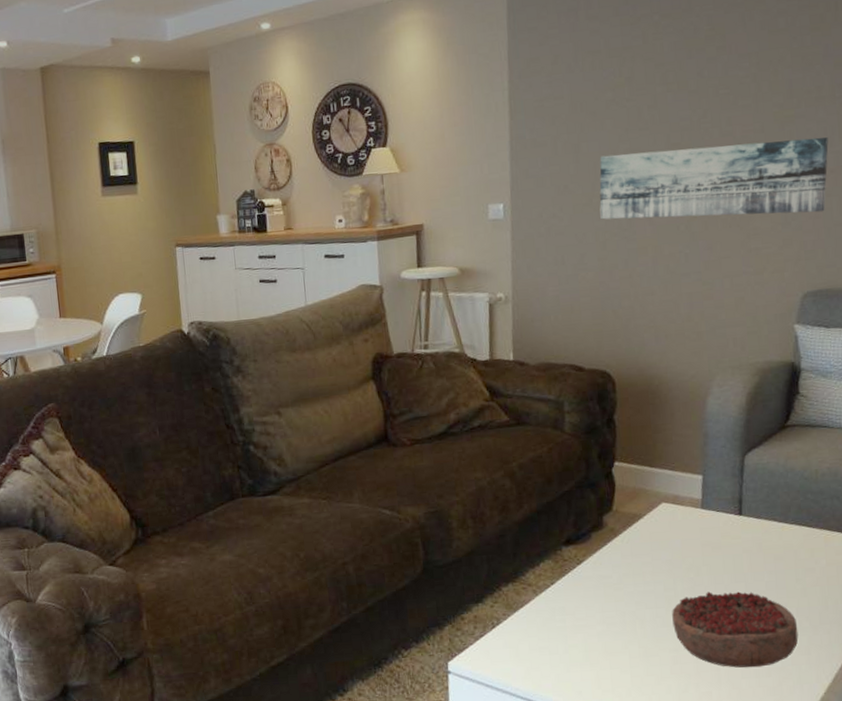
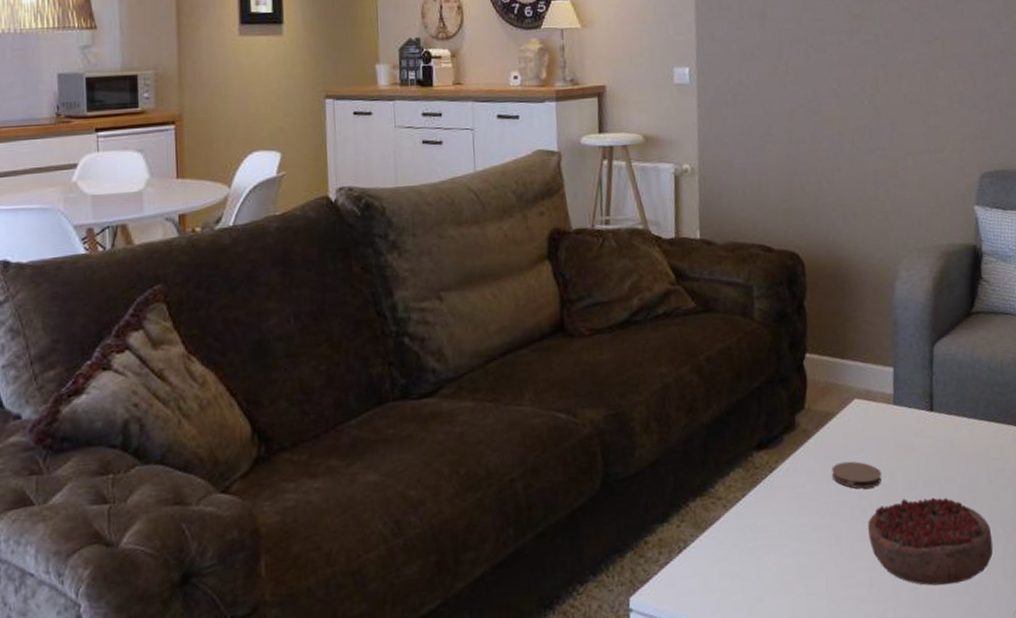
wall art: present [599,137,829,220] -> none [785,17,997,92]
coaster: none [637,557,688,582] -> present [831,461,882,489]

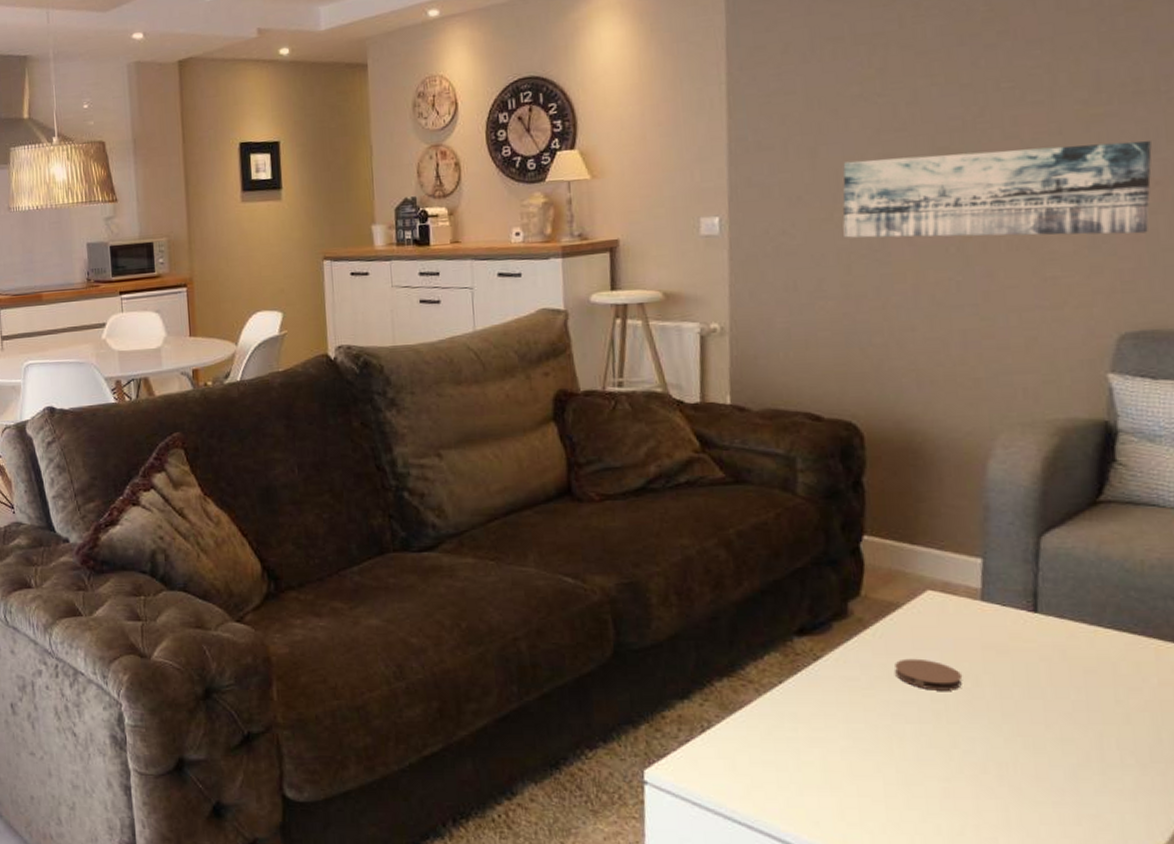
wall art: none [785,17,997,92] -> present [843,140,1152,238]
decorative bowl: present [868,497,993,586] -> none [941,708,1120,812]

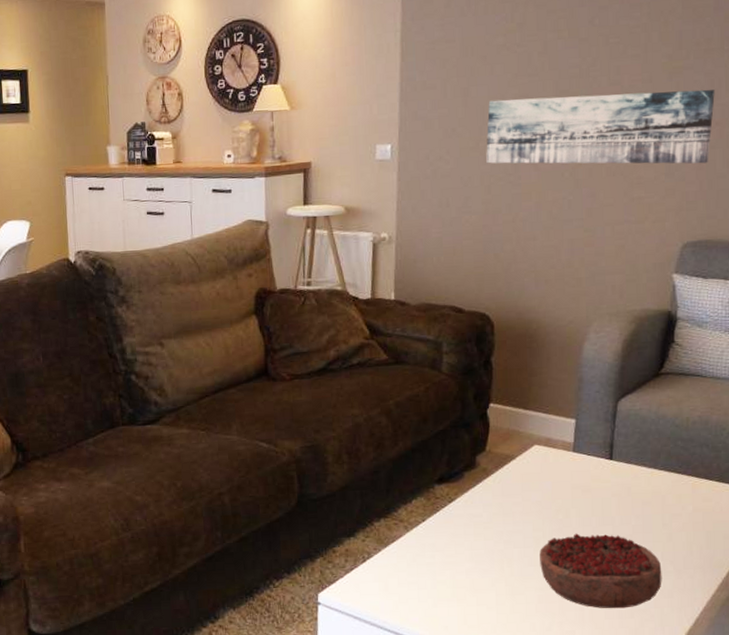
coaster: present [894,658,963,691] -> none [507,498,557,522]
decorative bowl: none [941,708,1120,812] -> present [539,533,662,609]

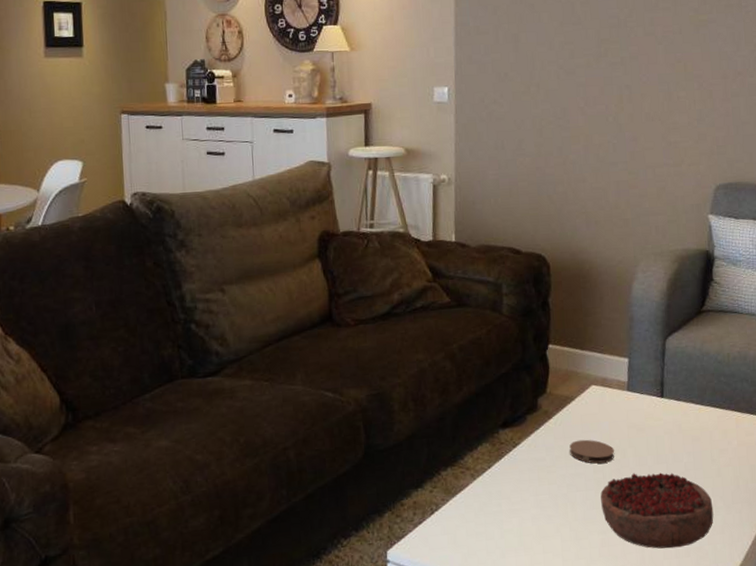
wall art: present [486,89,715,164] -> none [536,41,736,111]
coaster: none [507,498,557,522] -> present [569,439,615,464]

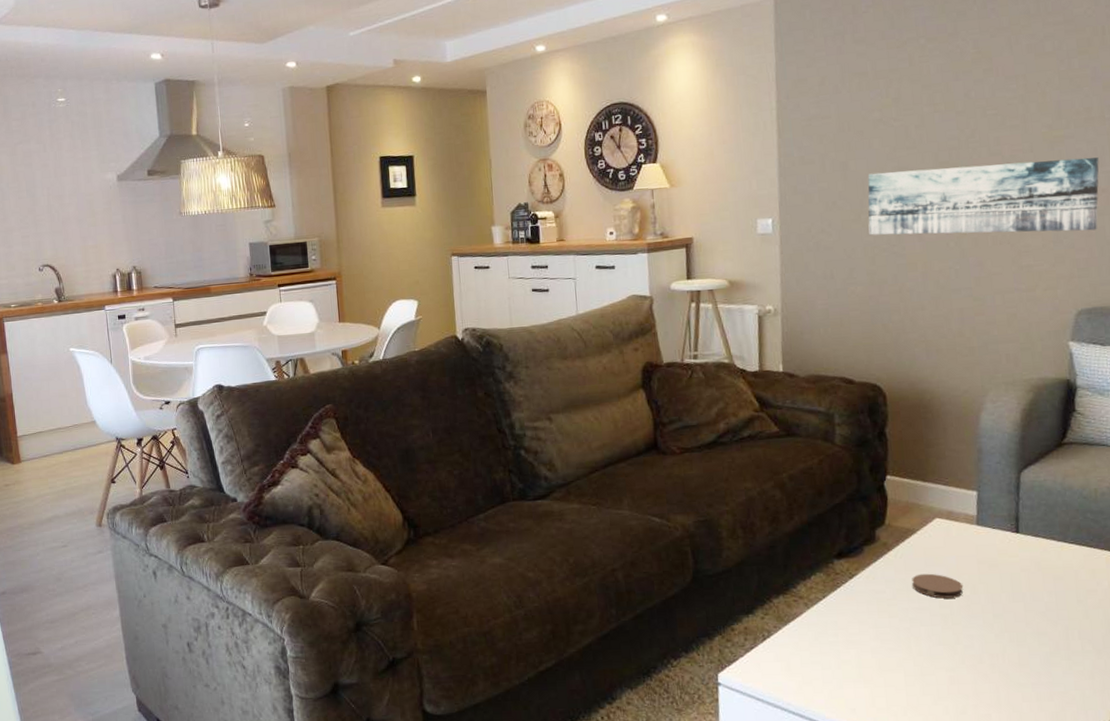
wall art: none [536,41,736,111] -> present [868,157,1099,236]
decorative bowl: present [600,473,714,549] -> none [948,610,1082,691]

